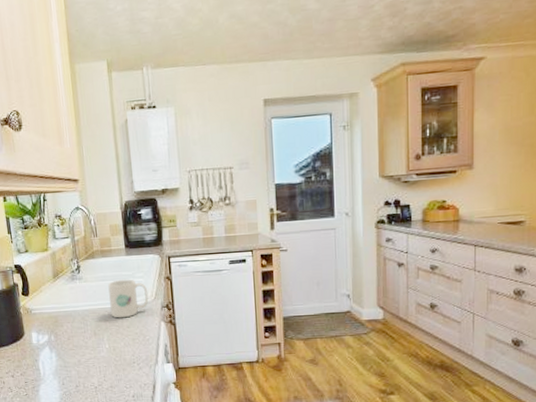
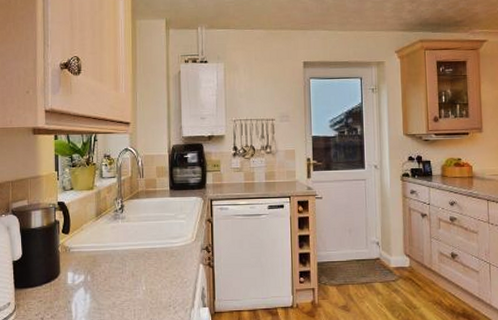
mug: present [108,279,149,318] -> none [149,220,189,259]

